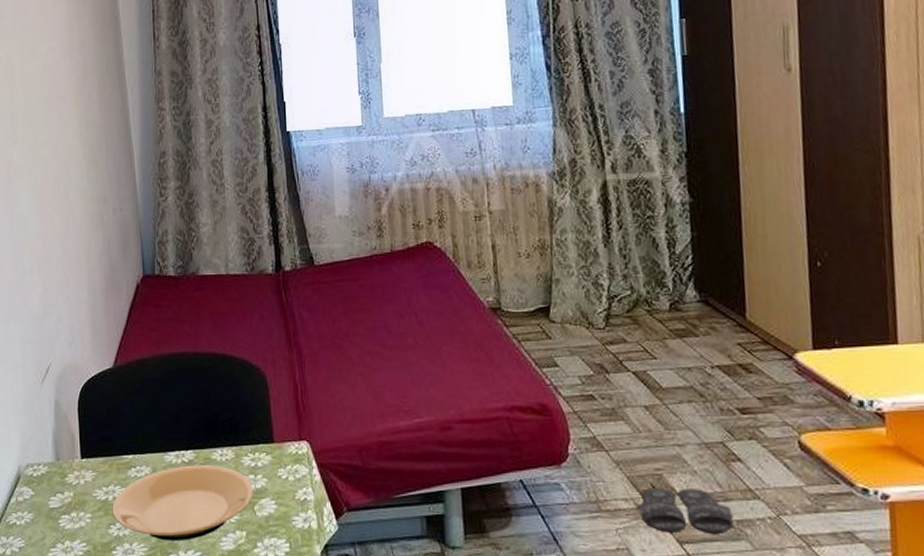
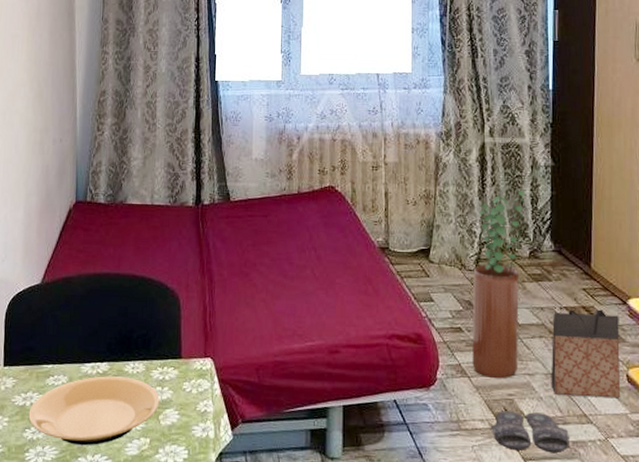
vase: none [603,222,665,451] -> present [472,180,525,378]
bag: none [703,366,792,469] -> present [551,309,620,399]

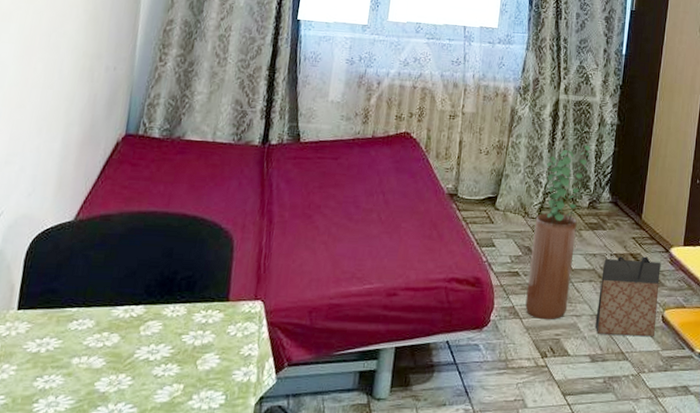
plate: present [28,376,160,446] -> none [42,319,200,394]
slippers: present [490,411,569,452] -> none [535,350,606,387]

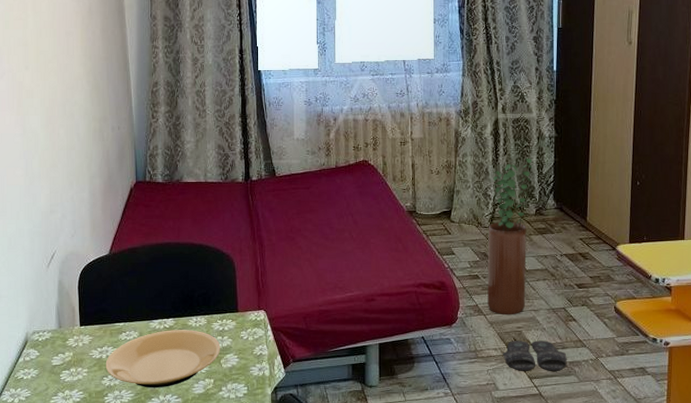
plate: none [42,319,200,394] -> present [105,330,221,388]
slippers: none [535,350,606,387] -> present [502,340,567,371]
bag: present [595,256,661,337] -> none [552,255,609,326]

